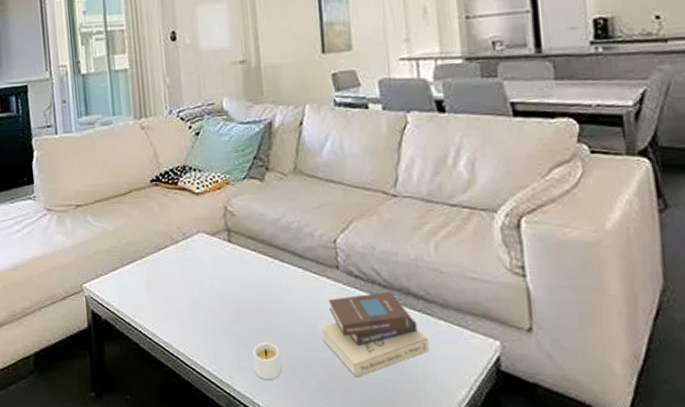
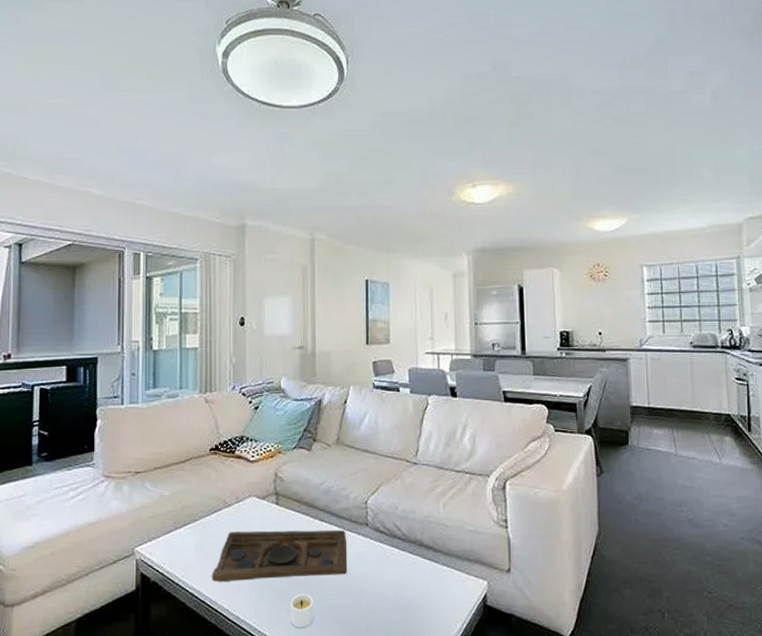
decorative tray: none [164,270,317,324] -> present [211,530,347,582]
books: present [320,291,430,378] -> none [349,544,435,620]

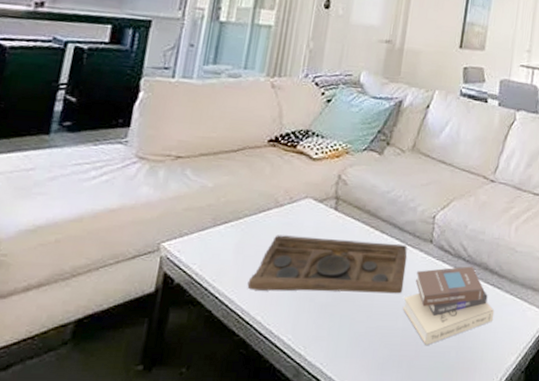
candle: present [290,593,314,628] -> none [331,311,361,349]
books: none [349,544,435,620] -> present [402,266,495,346]

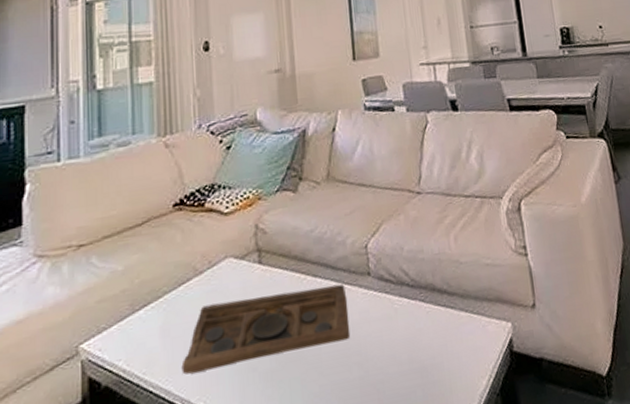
books: present [402,266,495,346] -> none [353,290,454,391]

